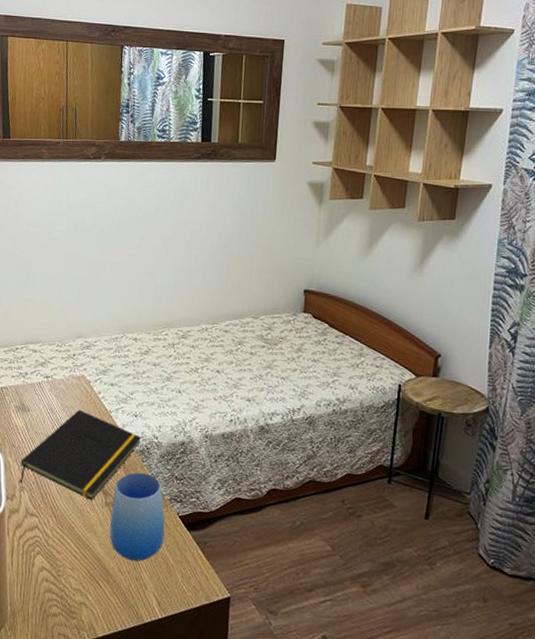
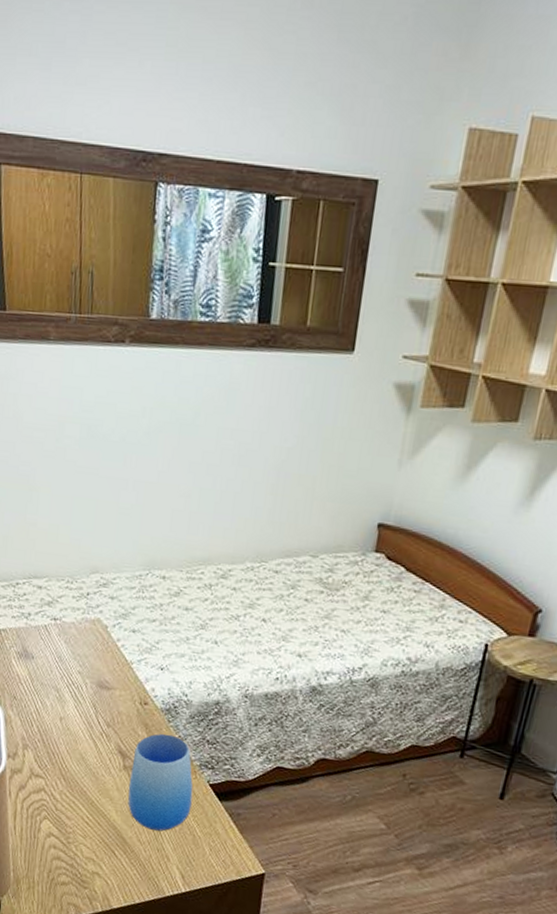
notepad: present [20,409,142,500] -> none [23,658,169,763]

